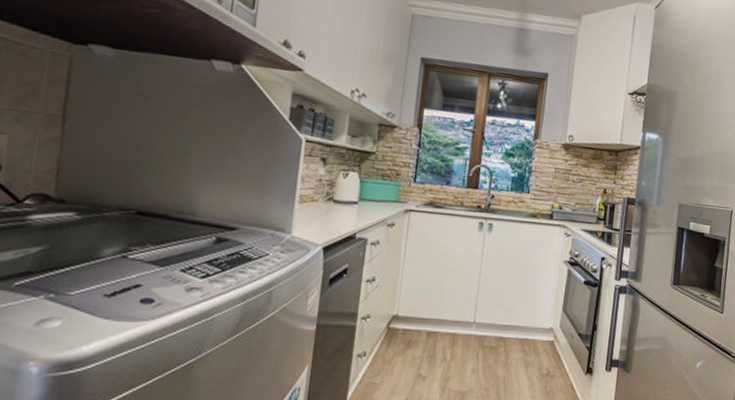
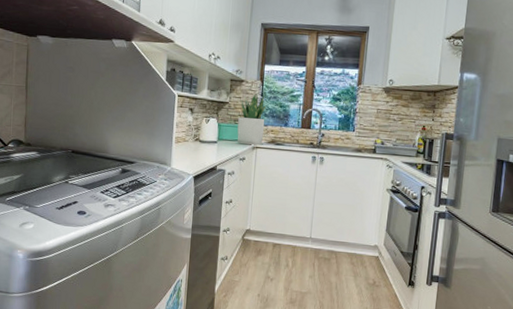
planter: none [384,142,425,208] -> present [237,93,267,146]

